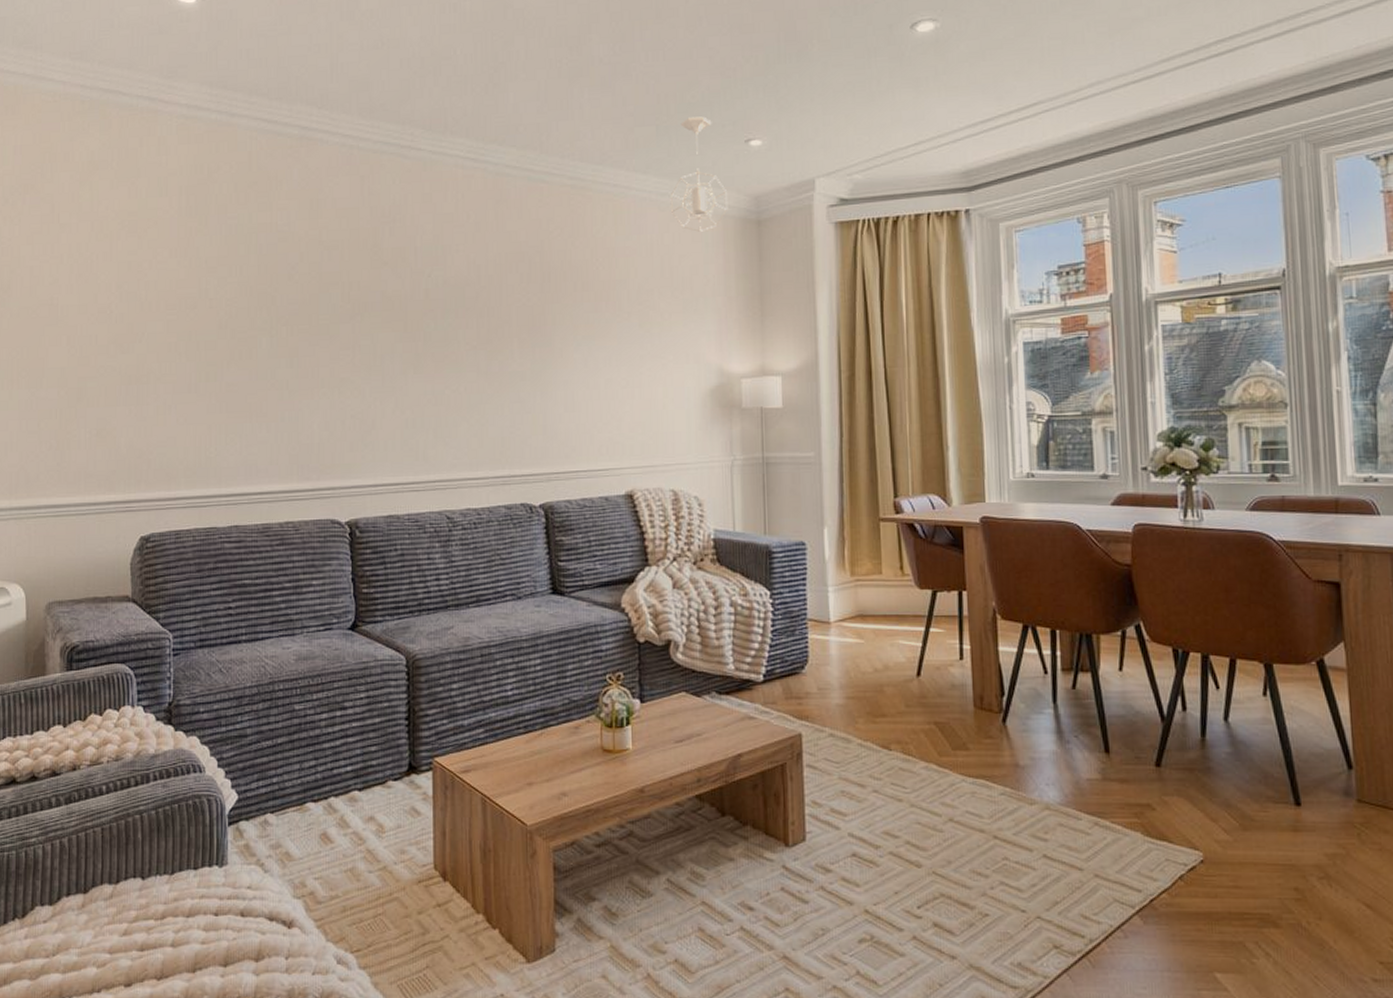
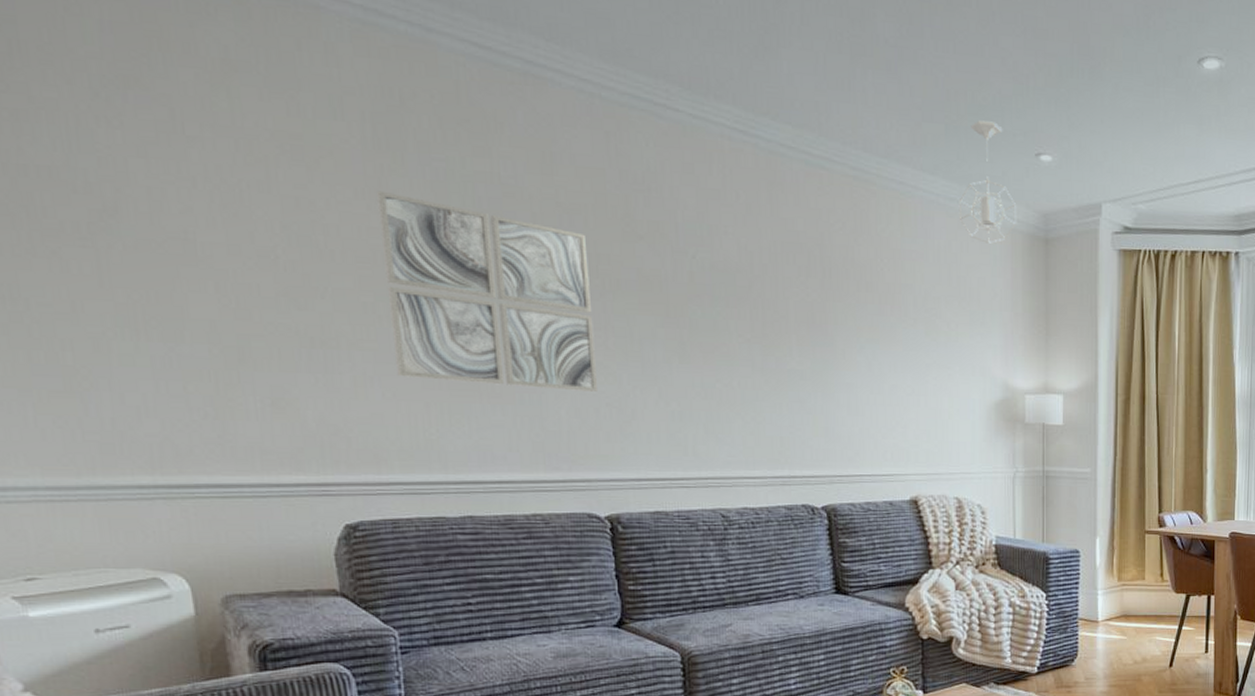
wall art: none [186,248,344,407] -> present [377,190,597,393]

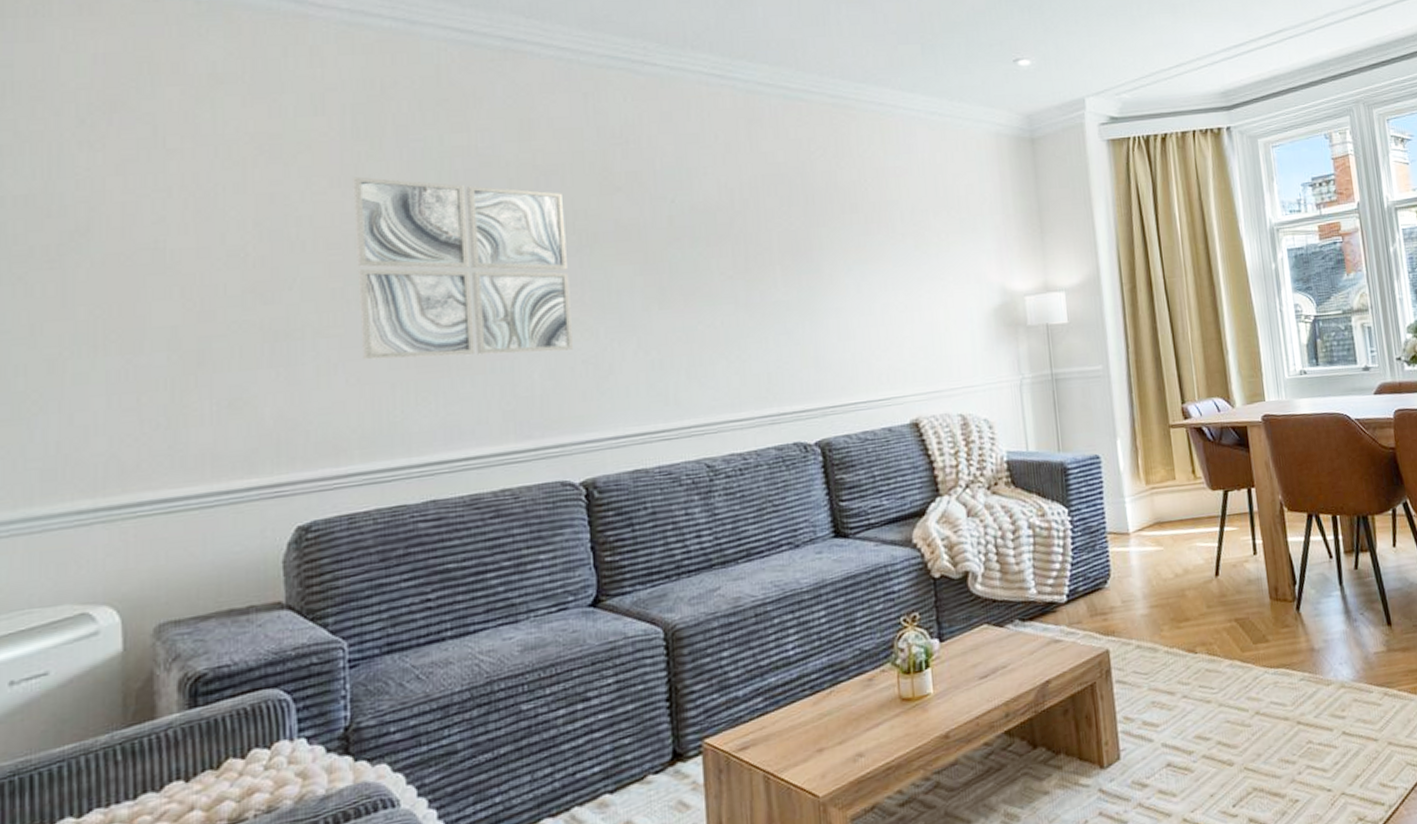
pendant light: present [958,120,1017,244] -> none [940,36,1001,151]

